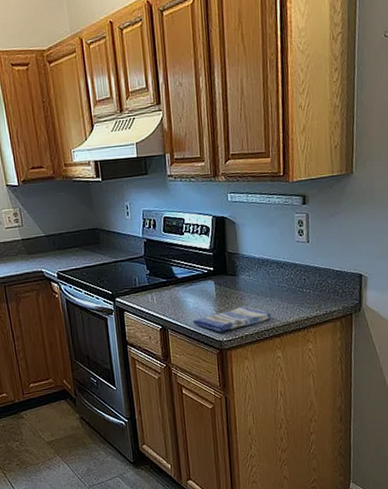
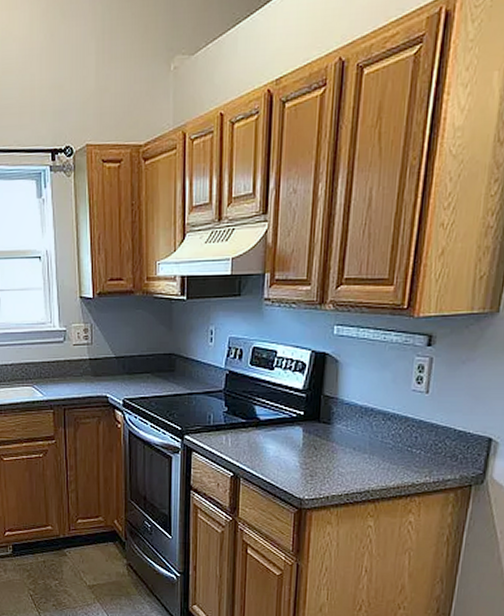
dish towel: present [192,305,273,333] -> none [270,460,369,490]

